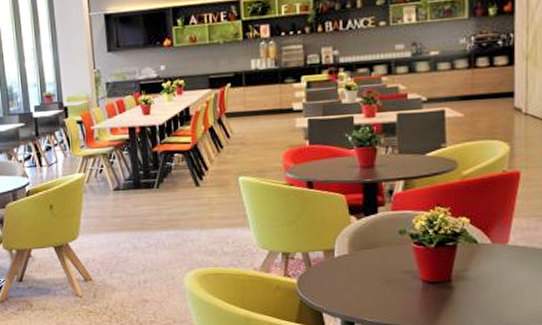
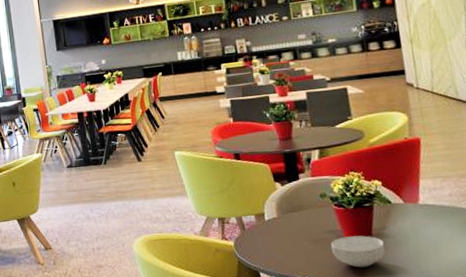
cereal bowl: none [405,277,464,311] -> present [331,235,386,268]

